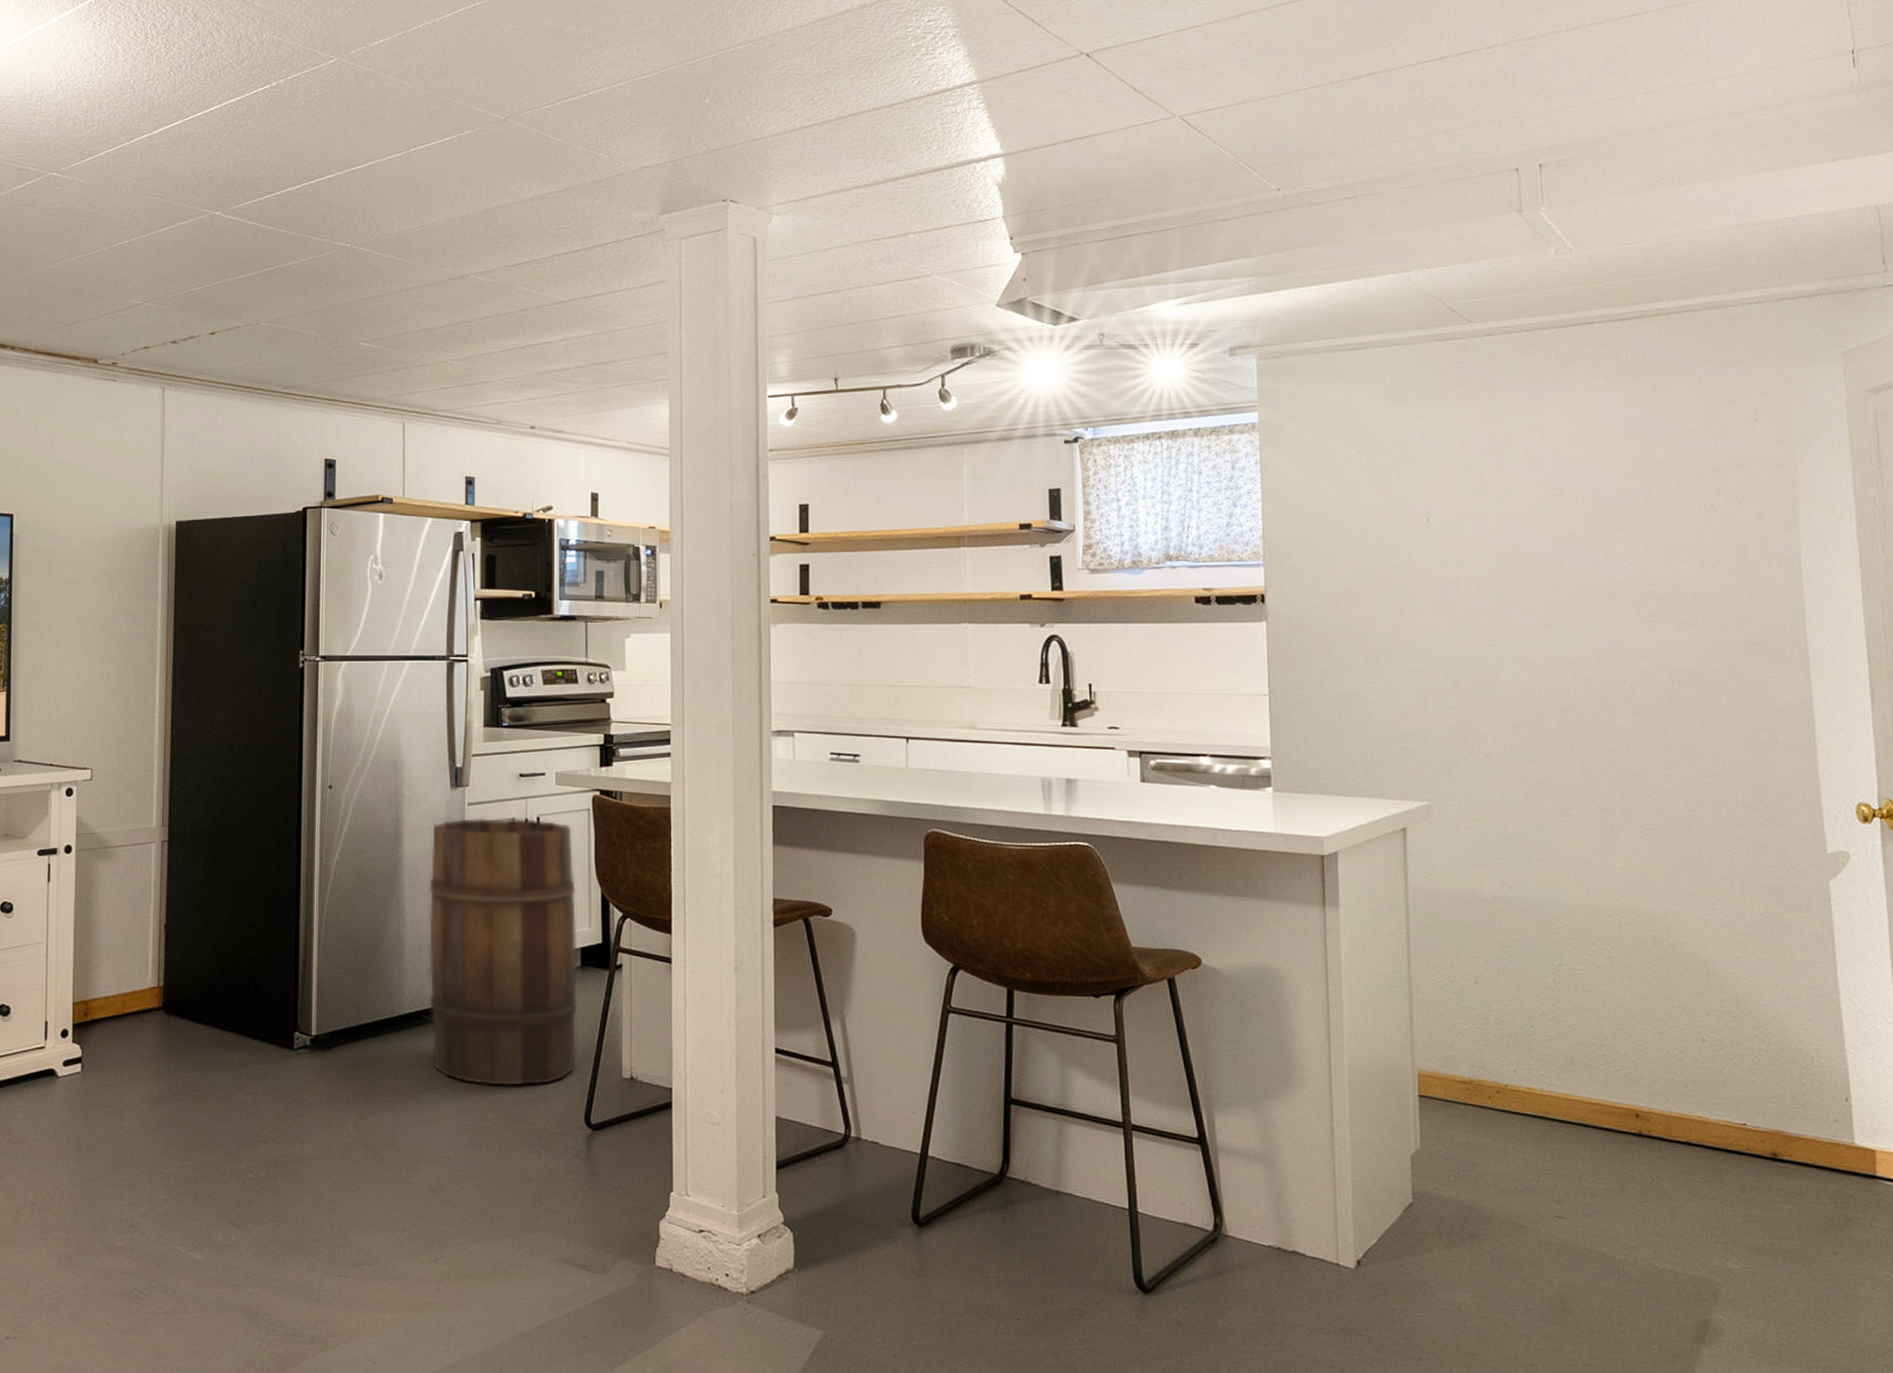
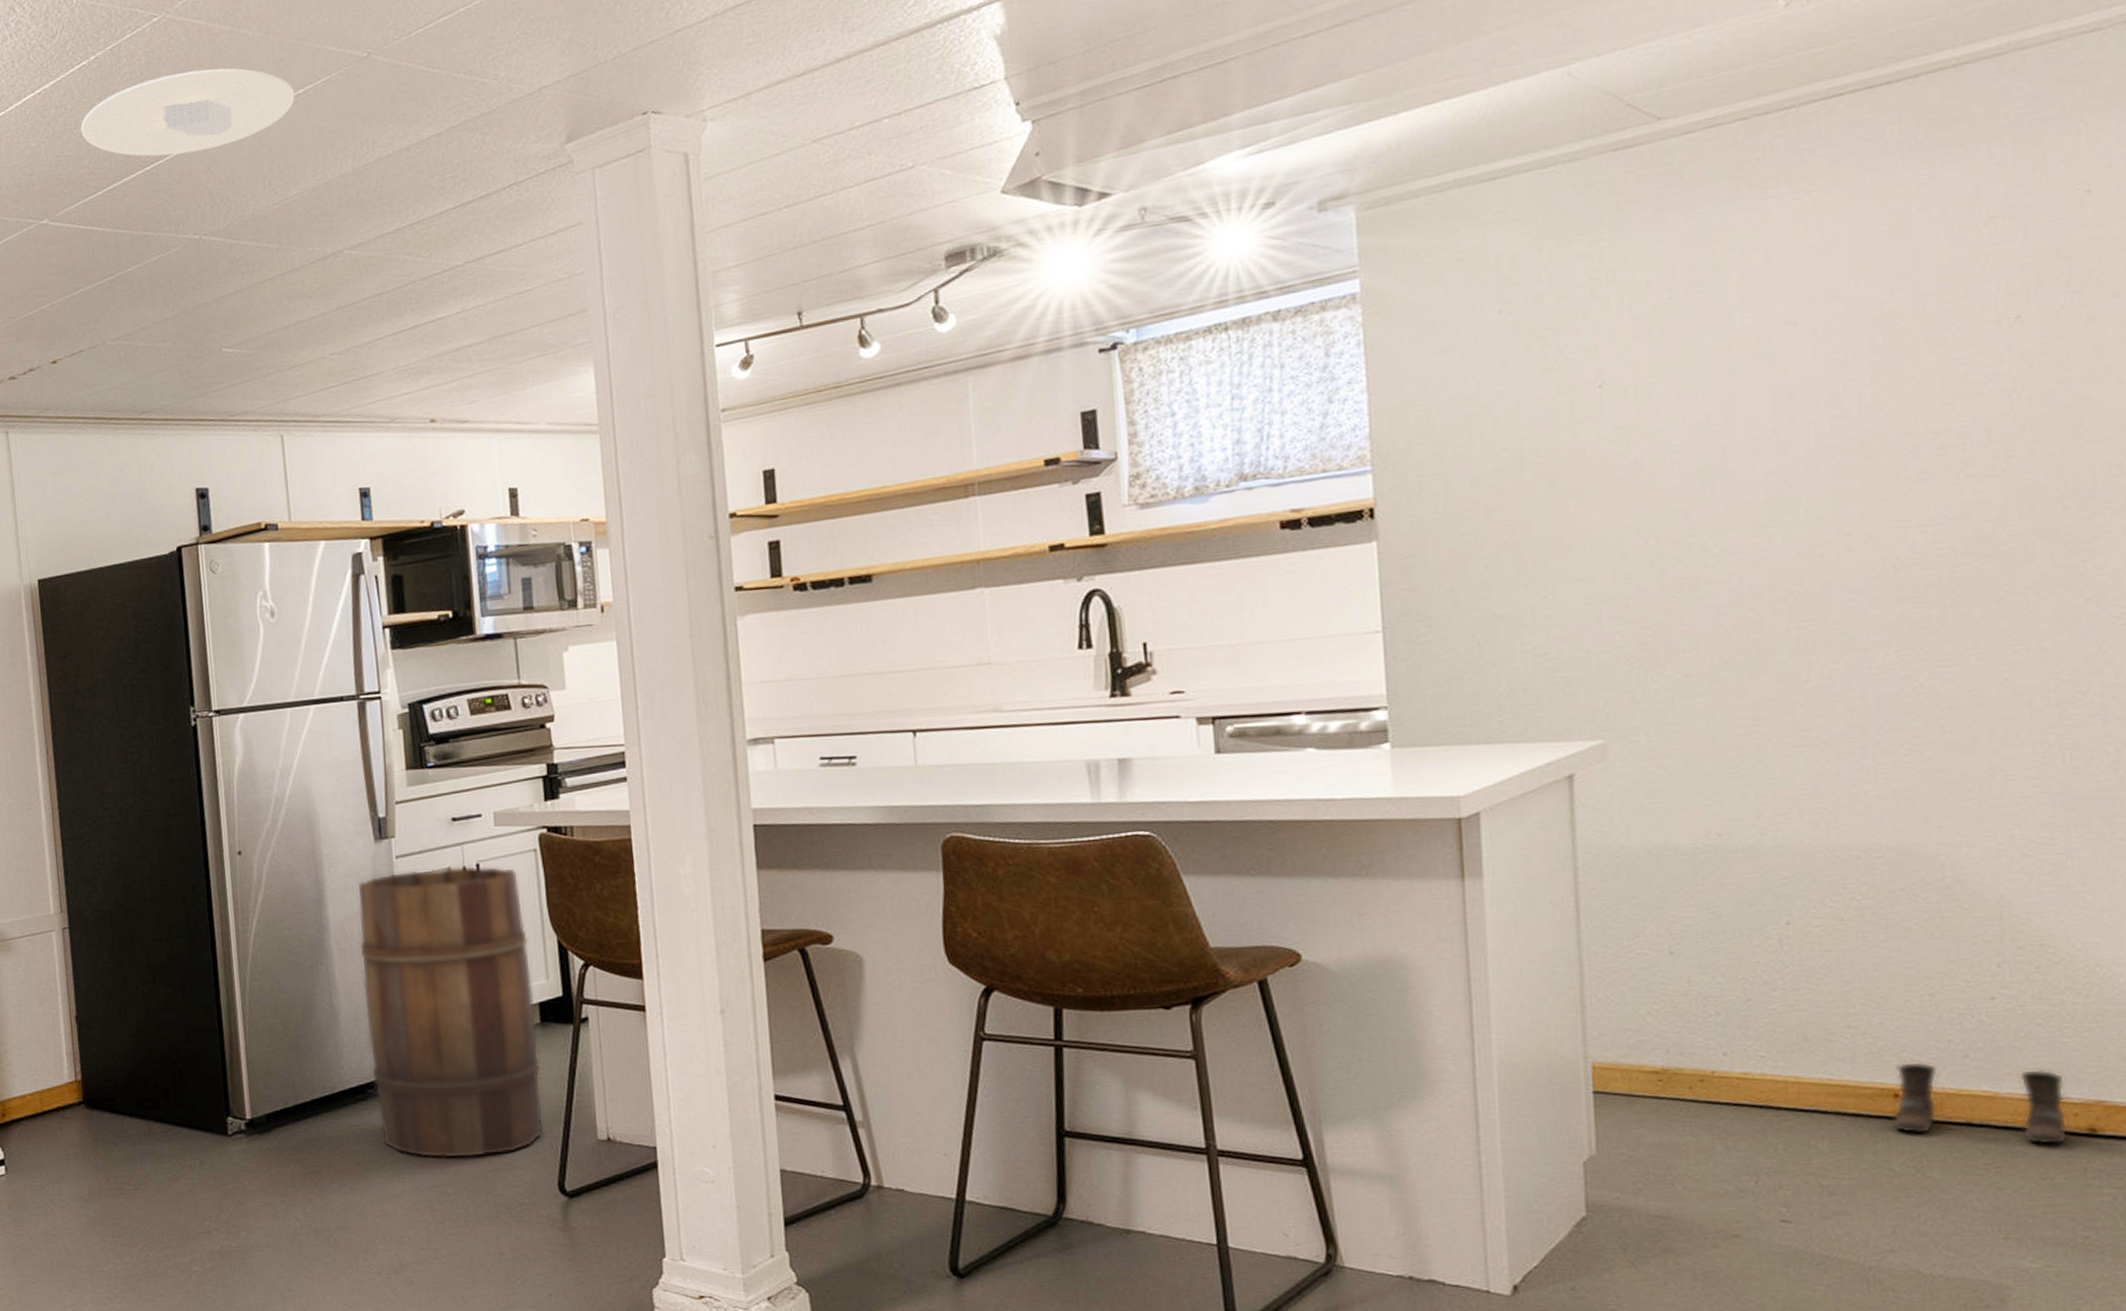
recessed light: none [258,108,442,175] -> present [80,68,295,157]
boots: none [1634,1087,1757,1166] -> present [1891,1061,2067,1145]

